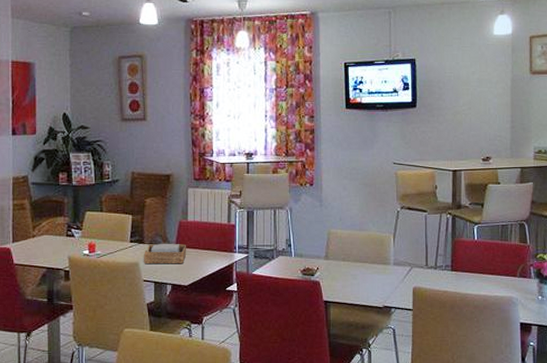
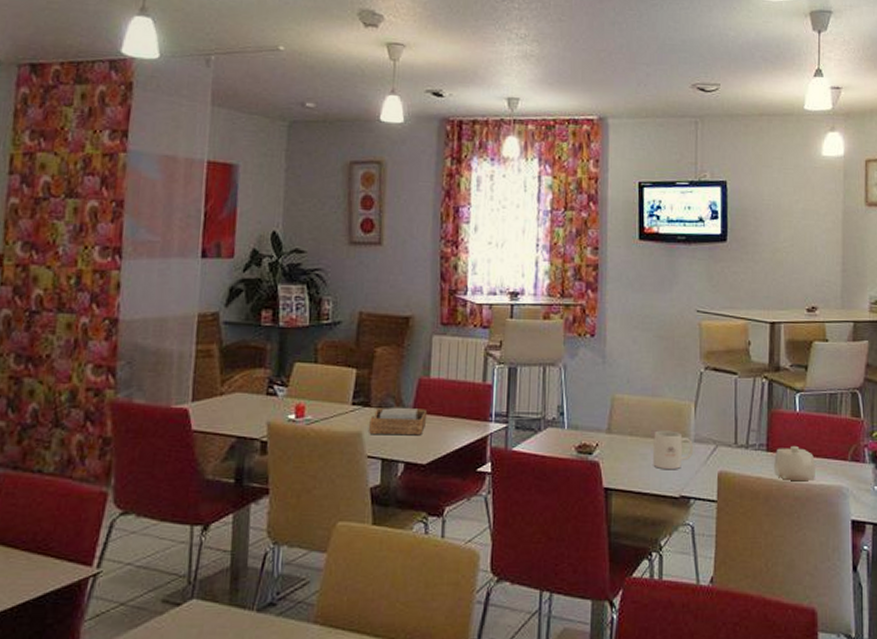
mug: none [360,256,394,287] -> present [652,430,694,470]
sugar bowl: none [457,266,491,294] -> present [773,445,815,482]

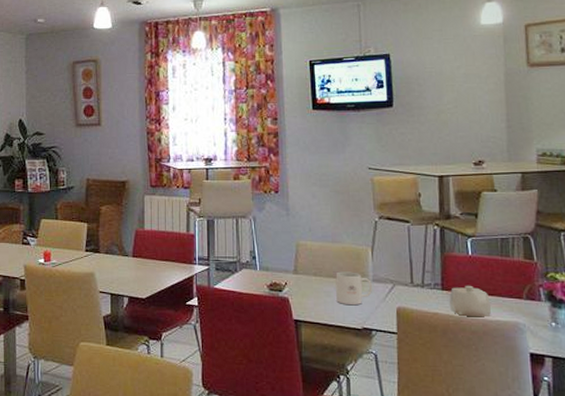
napkin holder: present [369,407,428,436] -> none [100,253,144,276]

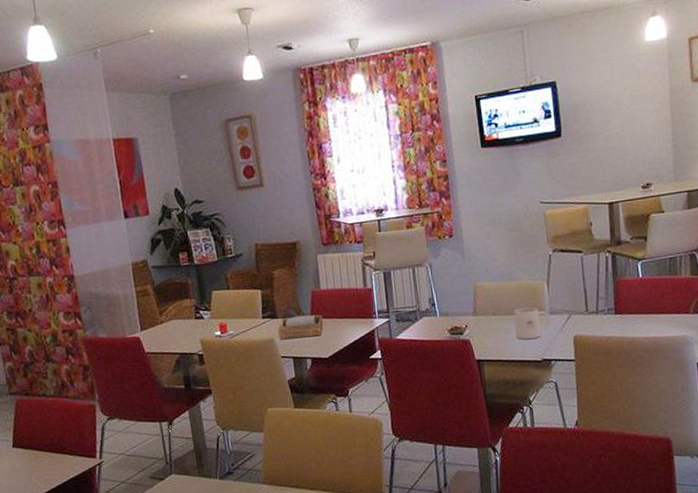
napkin holder: none [100,253,144,276] -> present [278,314,324,340]
sugar bowl: present [449,285,491,318] -> none [622,306,661,337]

